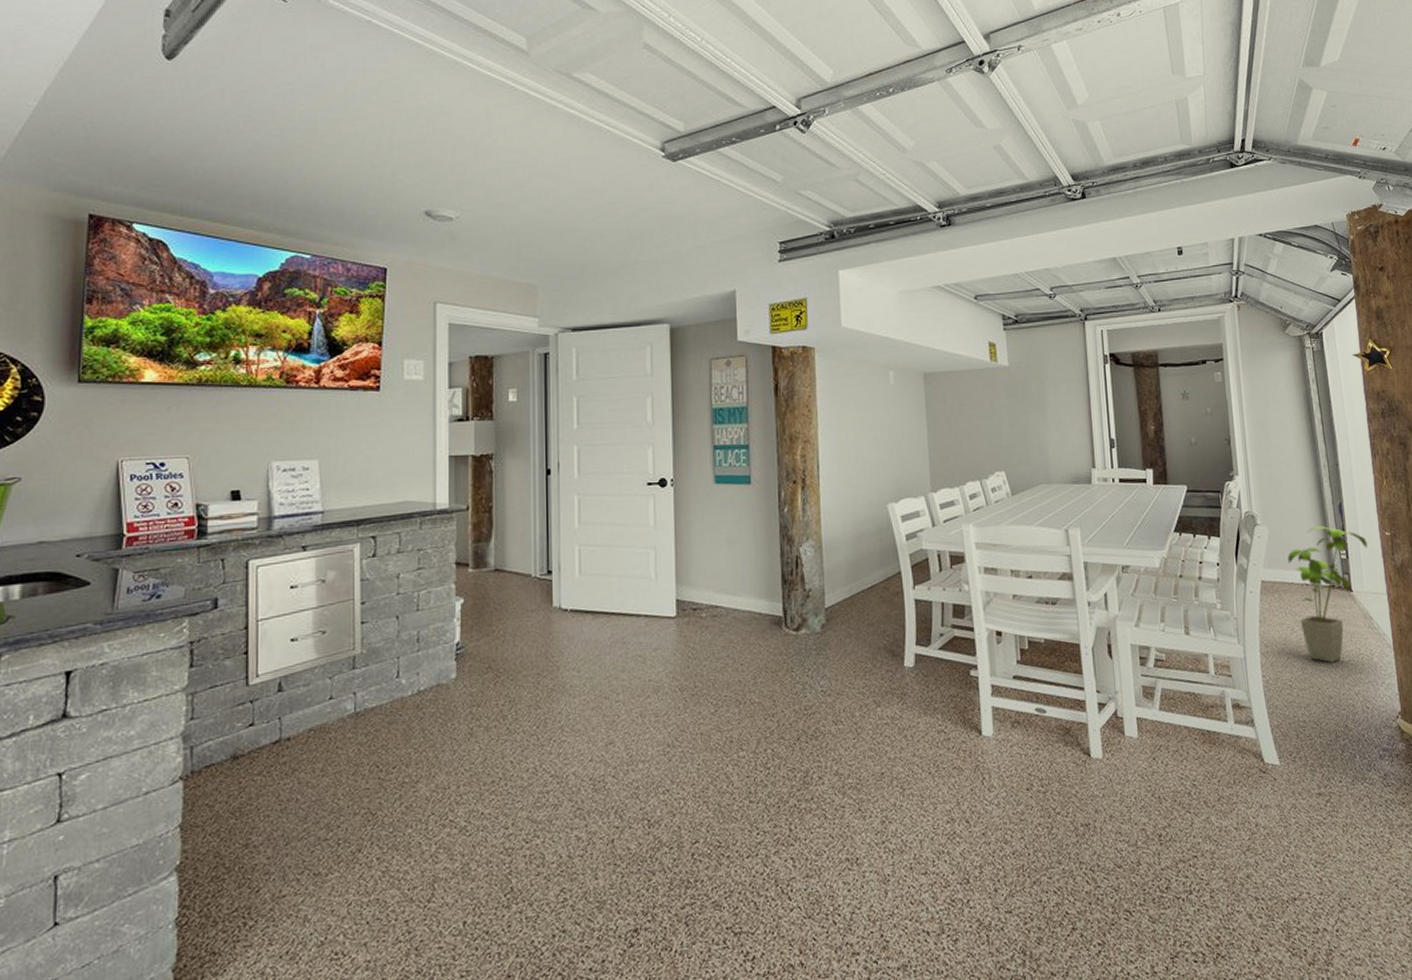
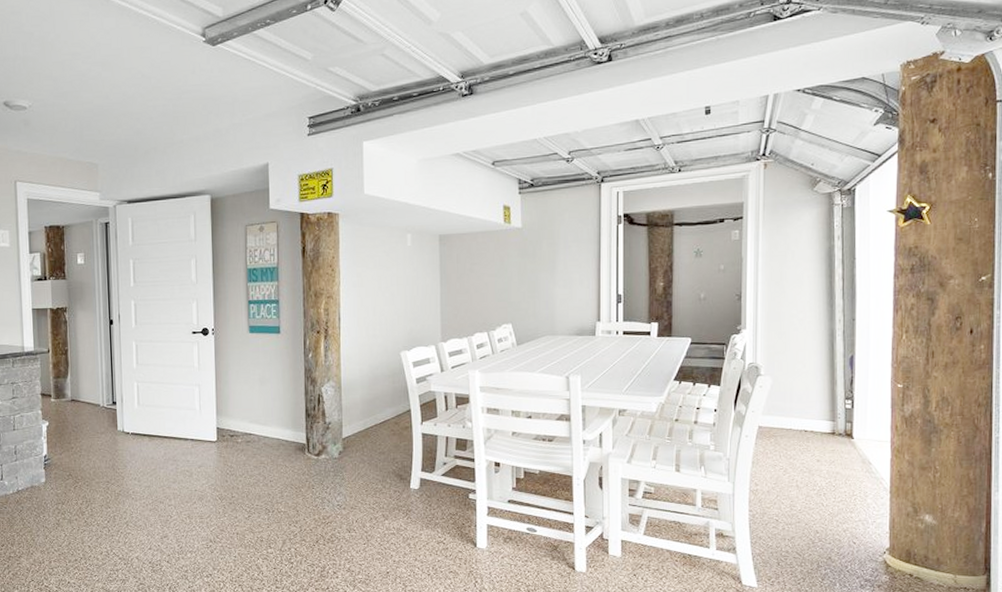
house plant: present [1287,525,1368,663] -> none [788,377,876,502]

